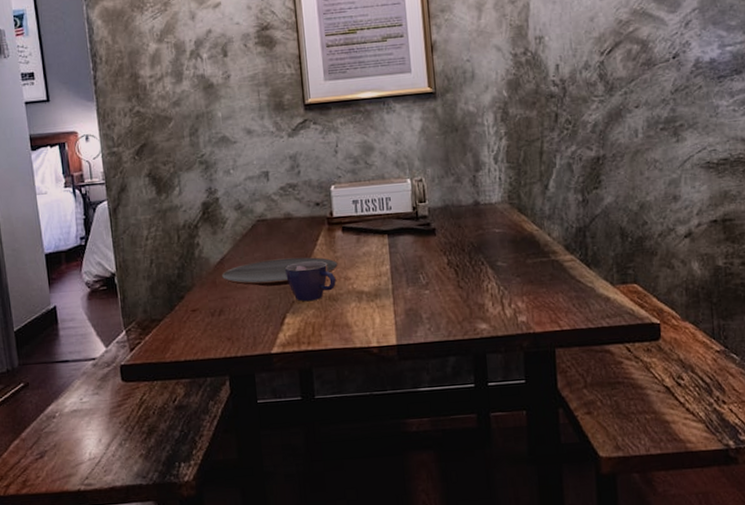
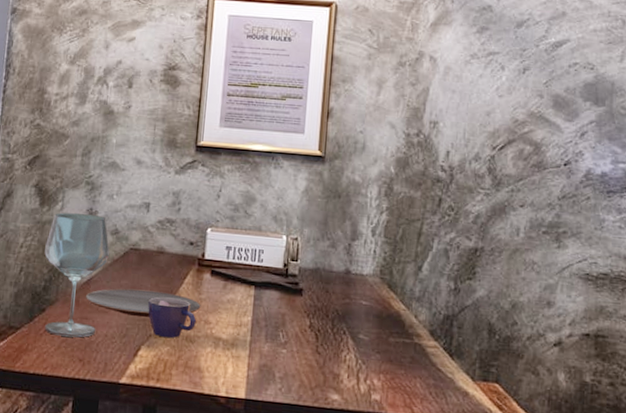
wine glass: none [171,193,239,320] -> present [44,212,110,338]

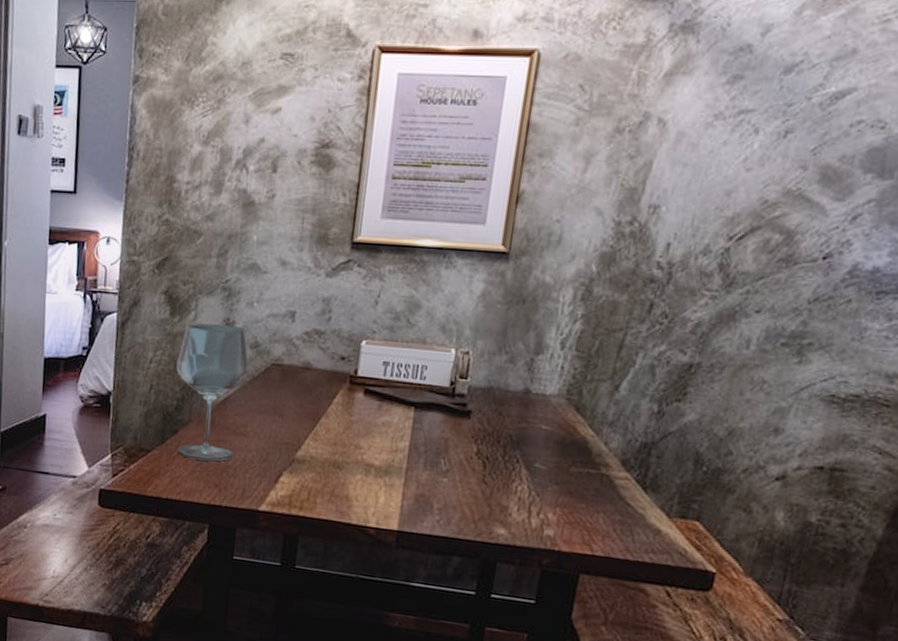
plate: present [85,288,201,317] -> none [221,408,352,441]
cup: present [148,297,196,338] -> none [291,418,345,464]

